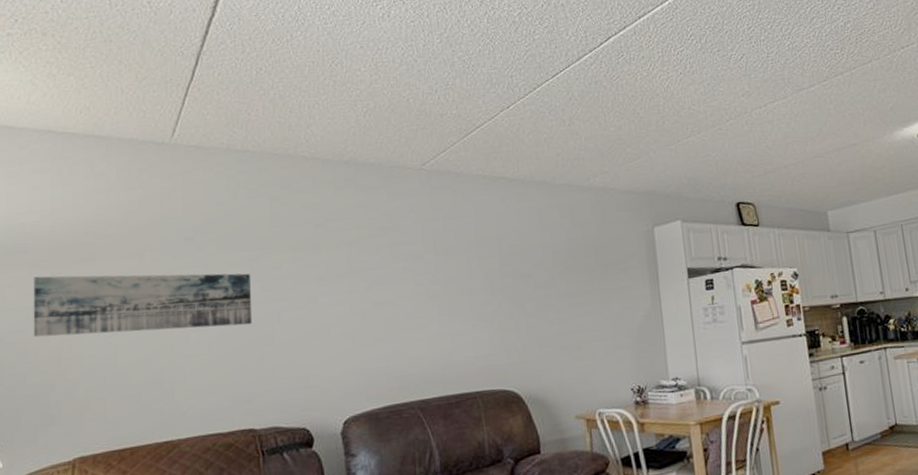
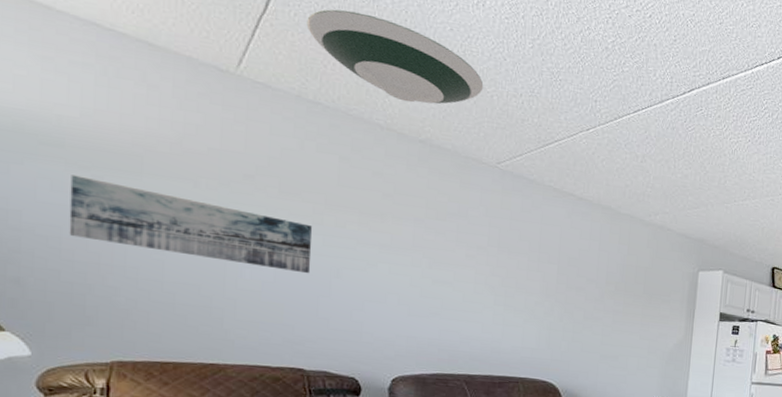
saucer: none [229,55,399,128] -> present [306,9,484,105]

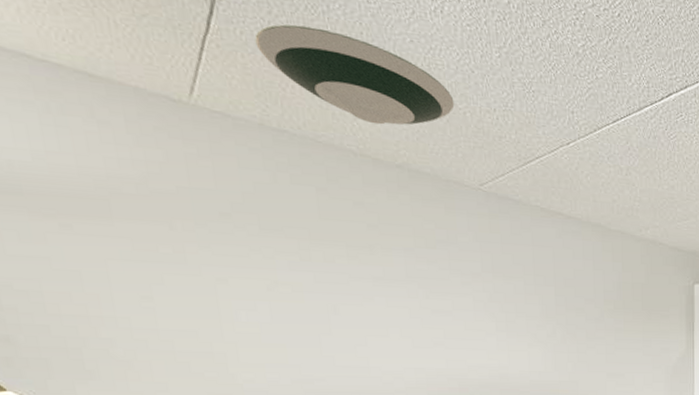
wall art: present [69,175,312,274] -> none [37,224,307,312]

